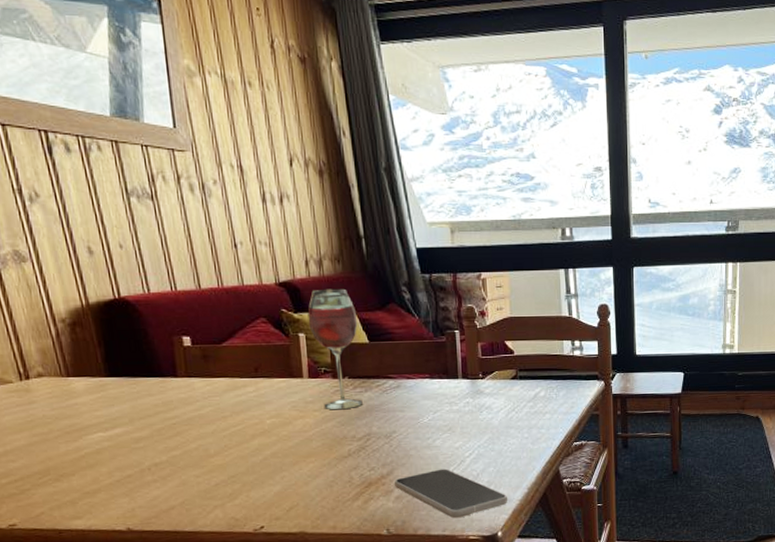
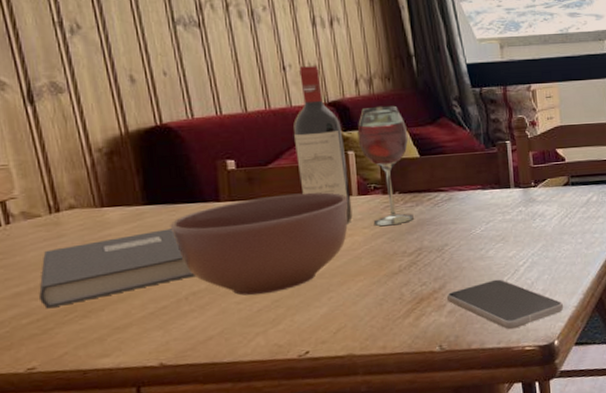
book: none [15,401,157,471] -> present [39,229,195,309]
bowl: none [131,373,300,470] -> present [170,192,349,296]
wine bottle: none [245,244,304,405] -> present [292,66,353,223]

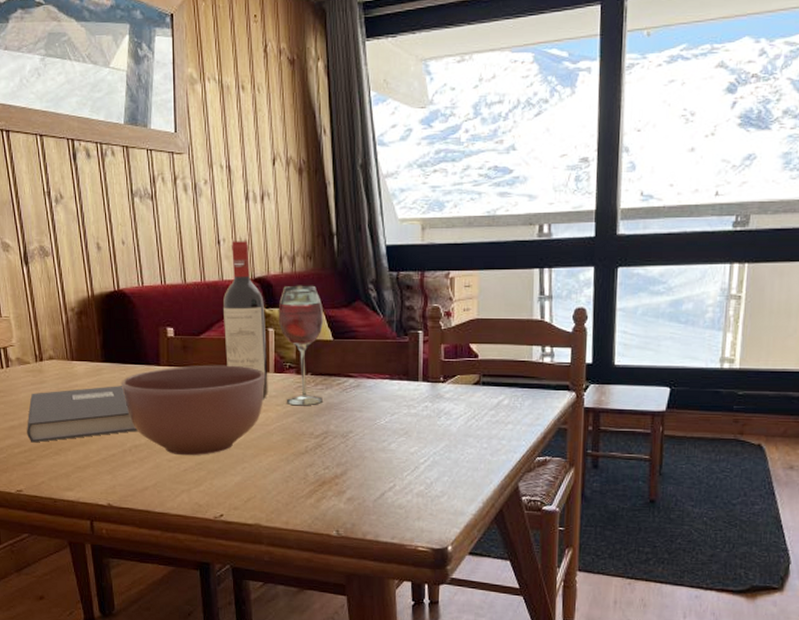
mobile phone: present [446,279,564,330] -> none [346,473,462,527]

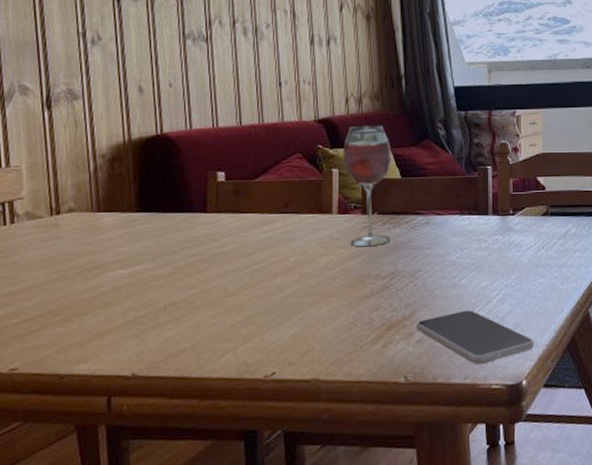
book: present [27,386,138,443] -> none [31,237,176,310]
bowl: present [121,365,266,456] -> none [158,208,328,310]
wine bottle: present [222,241,268,399] -> none [282,83,331,242]
mobile phone: none [346,473,462,527] -> present [415,310,535,365]

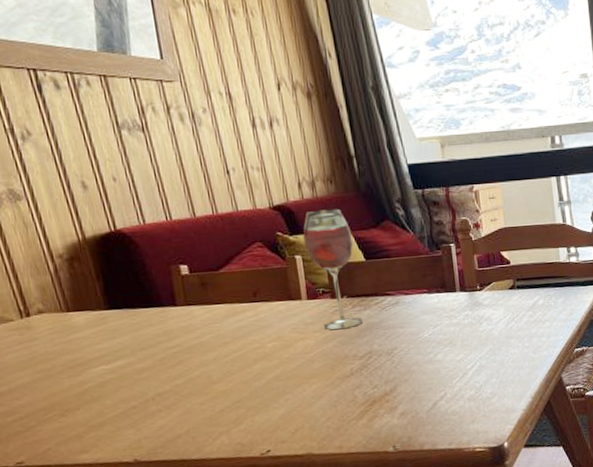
mobile phone: present [415,310,535,365] -> none [397,382,513,432]

